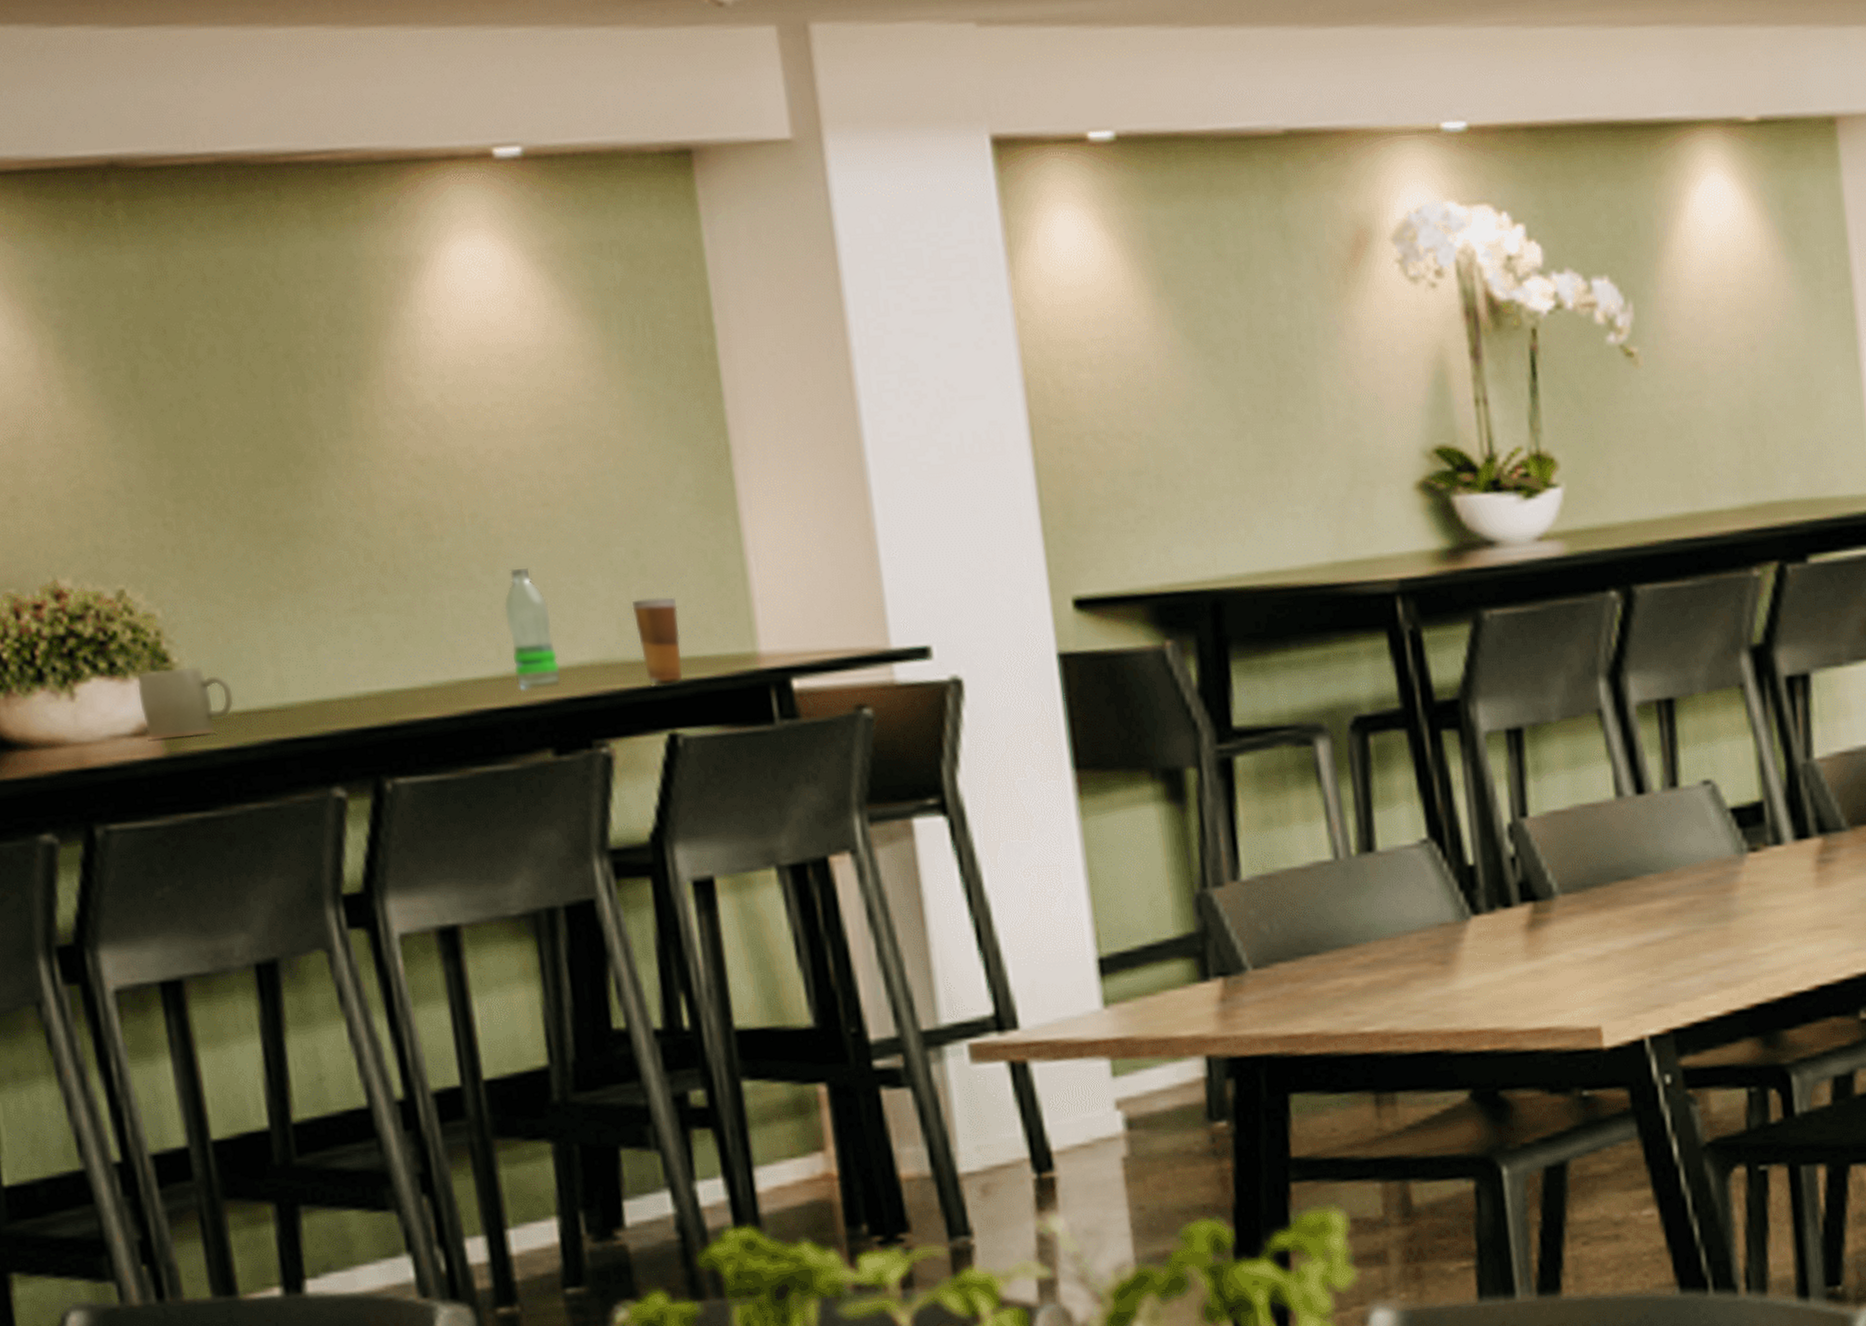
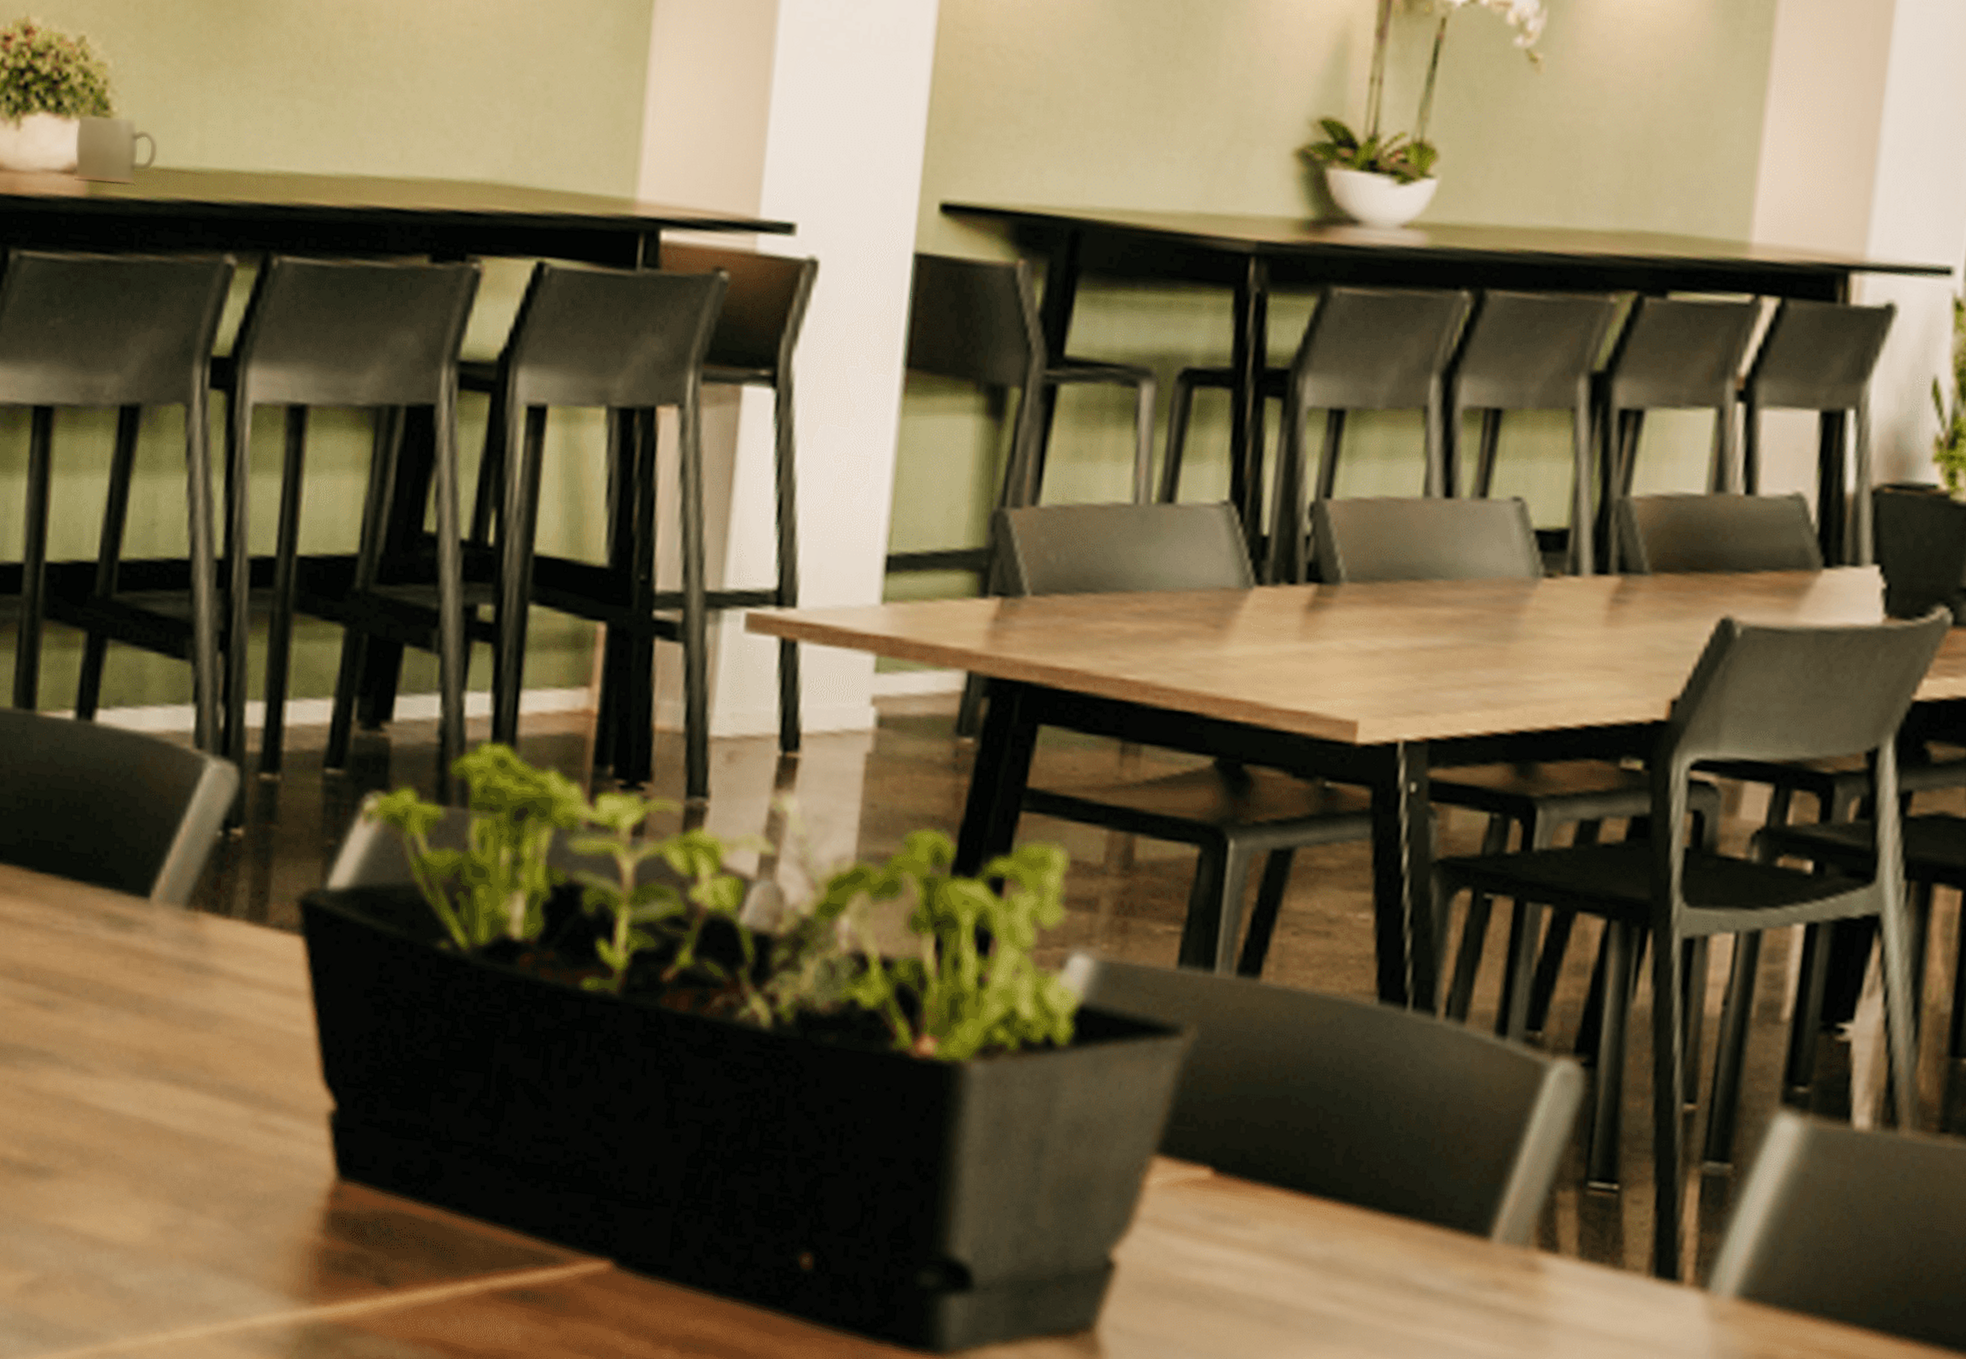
bottle: present [504,568,562,691] -> none [411,79,456,199]
beverage cup: present [632,597,682,686] -> none [529,129,572,215]

